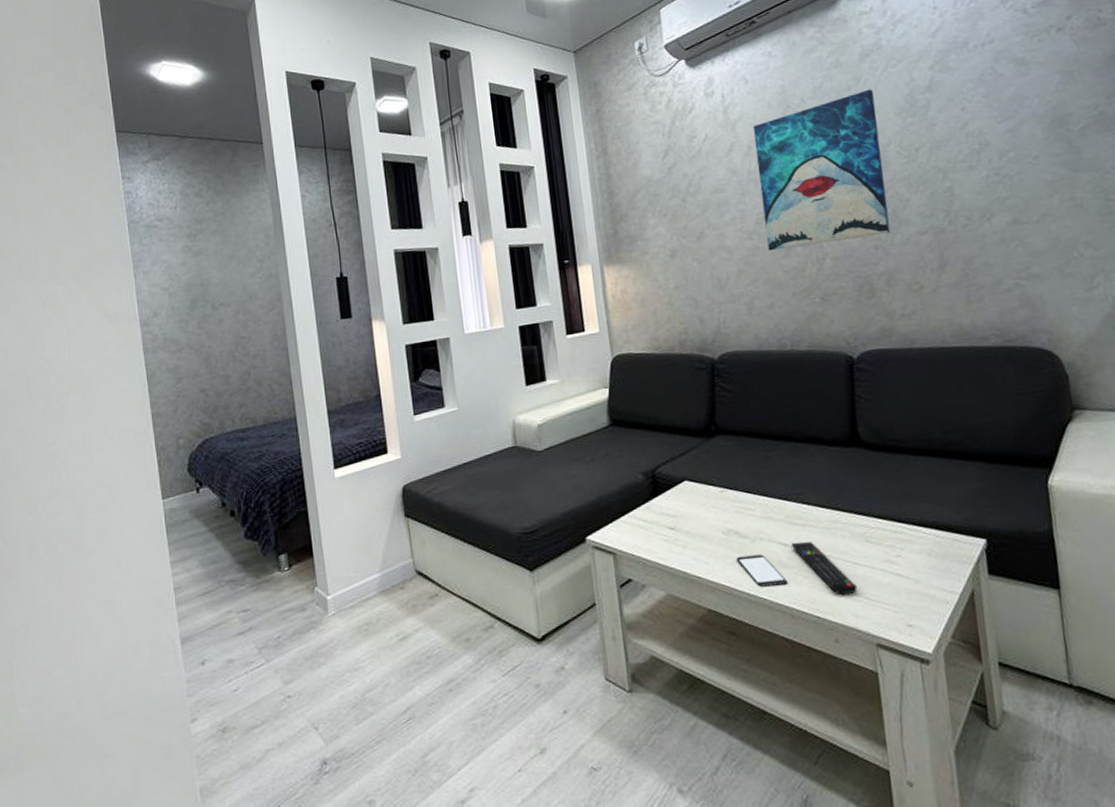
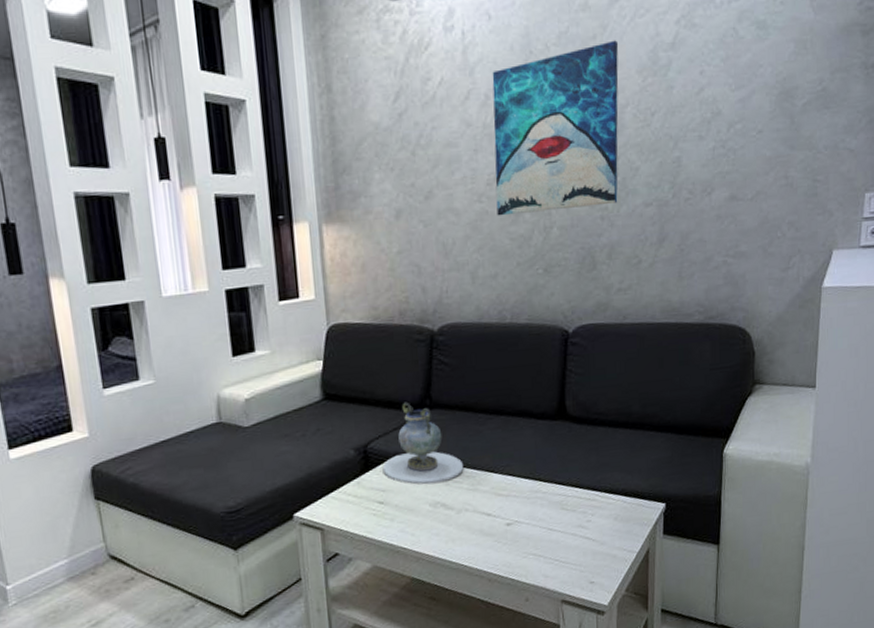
decorative vase: none [671,427,755,511] -> present [382,402,464,485]
smartphone: present [736,554,789,588] -> none [442,524,488,556]
remote control: present [791,541,858,595] -> none [494,510,550,558]

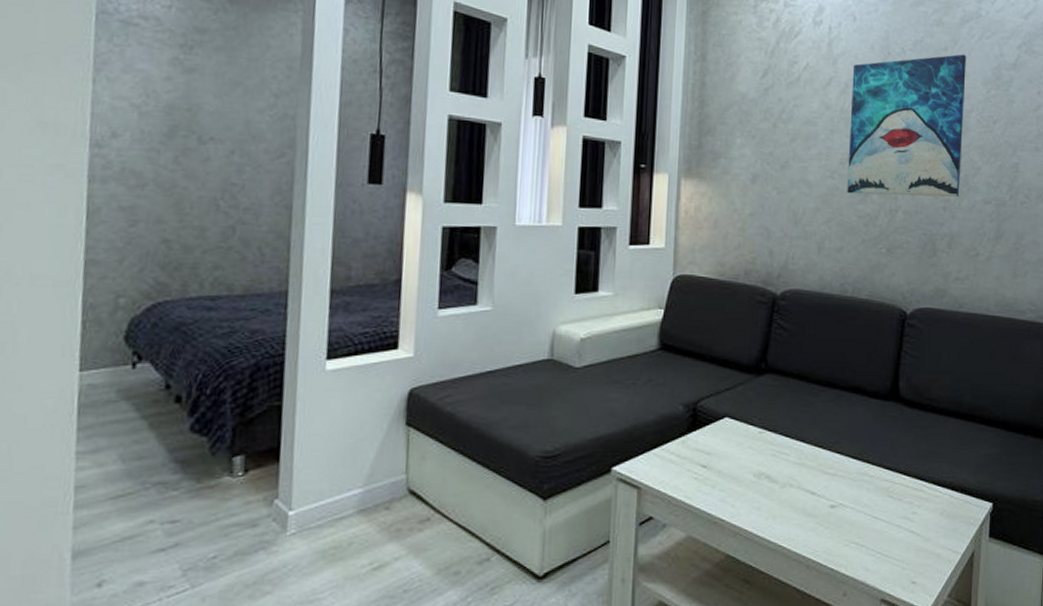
decorative vase: present [382,402,464,485] -> none [710,362,793,453]

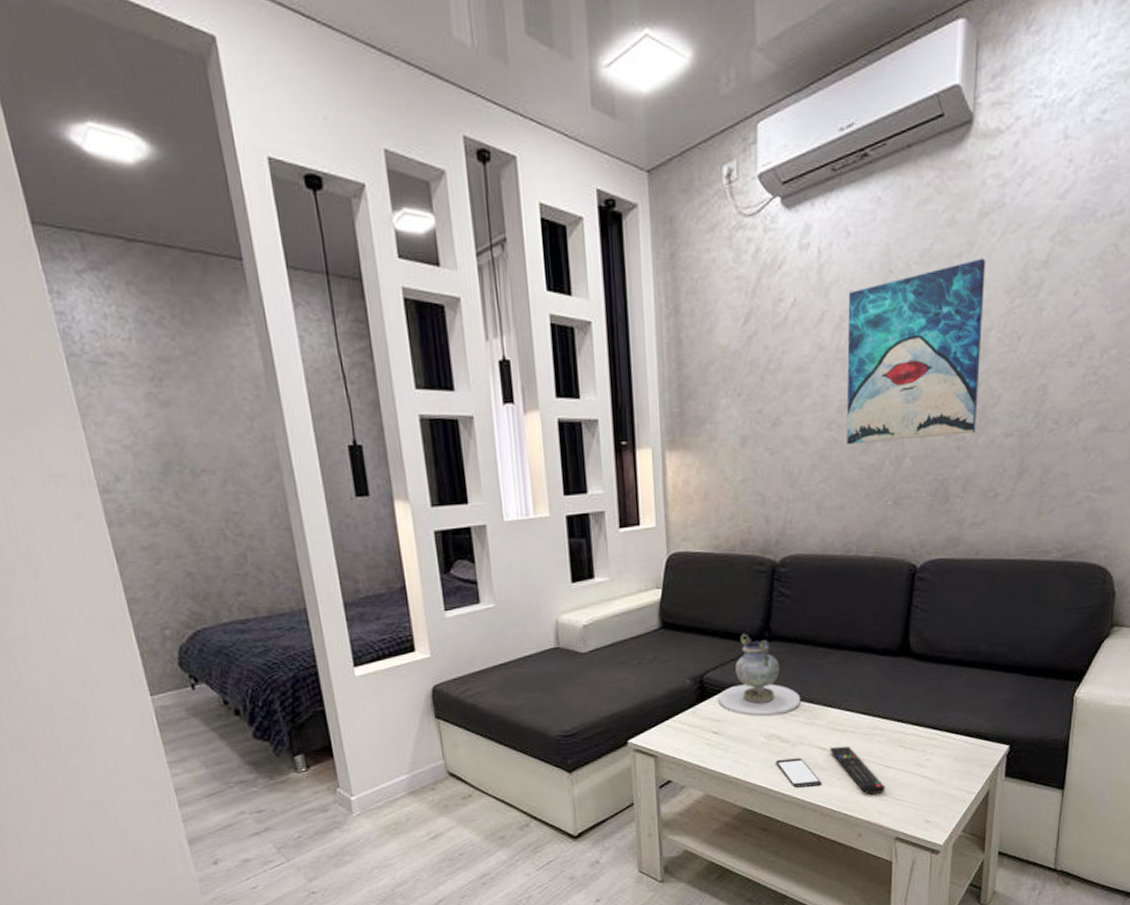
decorative vase: none [710,362,793,453] -> present [718,633,801,717]
smartphone: none [763,501,809,536] -> present [776,758,822,789]
remote control: none [819,491,873,548] -> present [830,746,886,795]

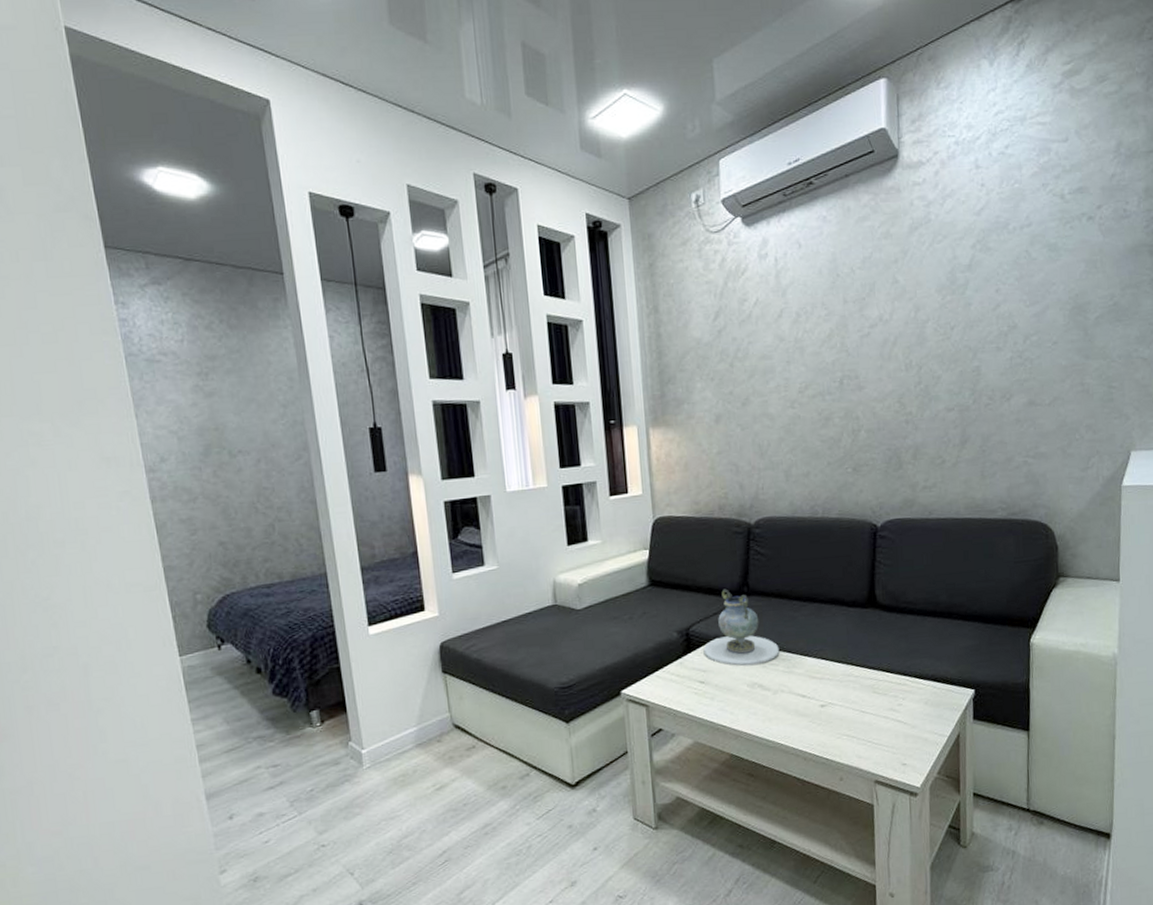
smartphone: present [776,758,822,789] -> none [759,705,804,735]
remote control: present [830,746,886,795] -> none [809,692,863,739]
wall art: present [846,258,986,445] -> none [802,263,921,421]

